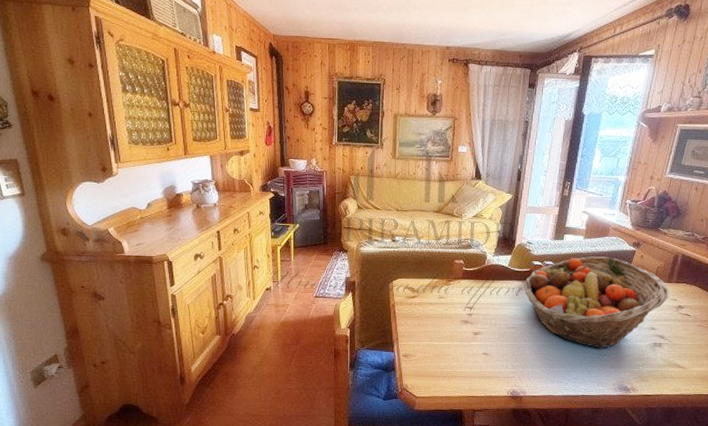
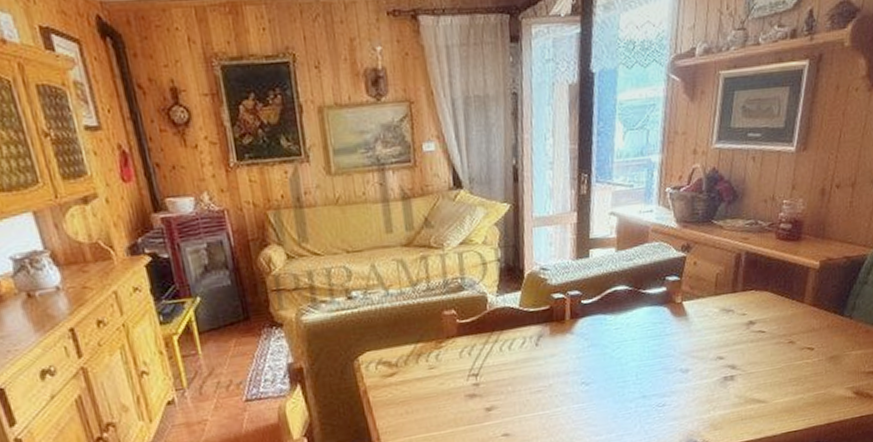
fruit basket: present [524,256,669,350] -> none [544,270,735,399]

